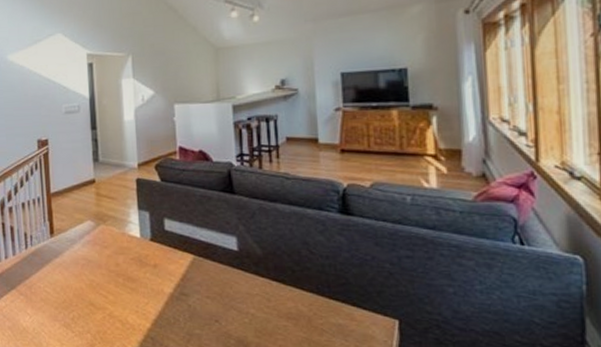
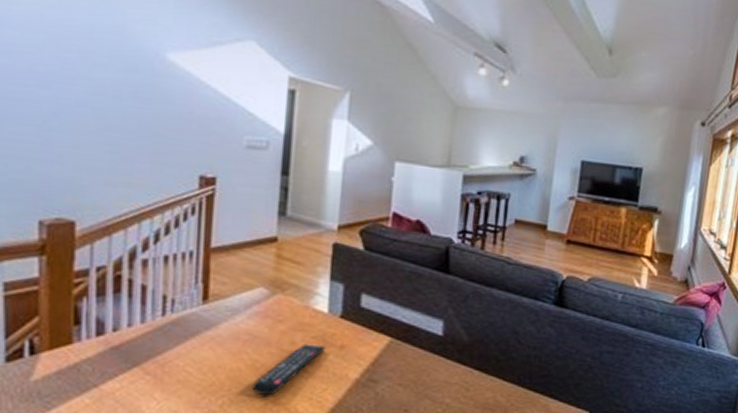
remote control: none [92,264,143,310] -> present [252,343,326,396]

